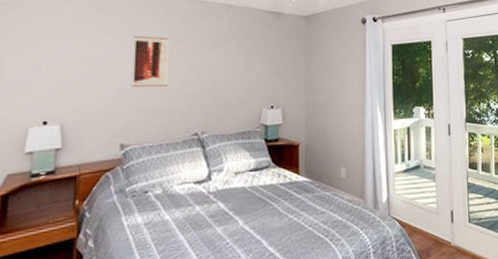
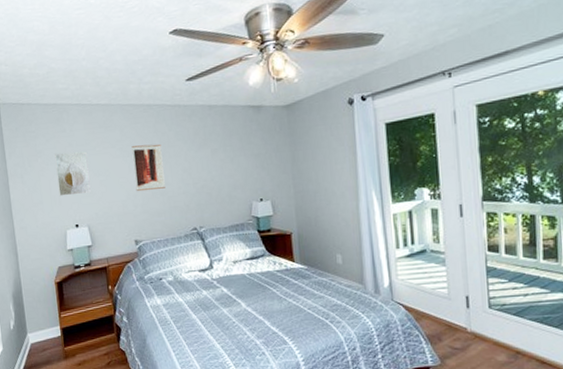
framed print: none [27,33,76,85] -> present [55,151,92,197]

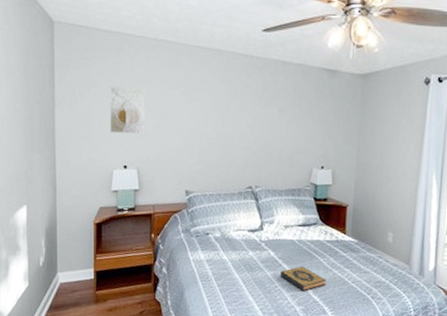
wall art: present [131,144,165,192] -> none [194,92,227,141]
hardback book: none [236,299,283,324] -> present [281,266,327,292]

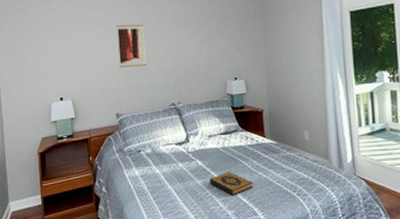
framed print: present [110,86,147,135] -> none [43,29,77,71]
wall art: none [194,92,227,141] -> present [116,24,146,68]

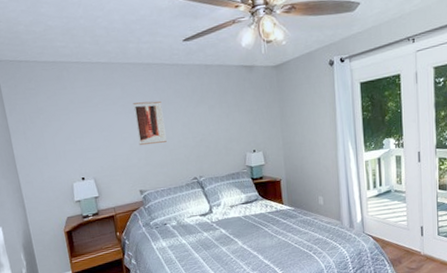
hardback book: present [210,172,253,196] -> none [233,237,274,259]

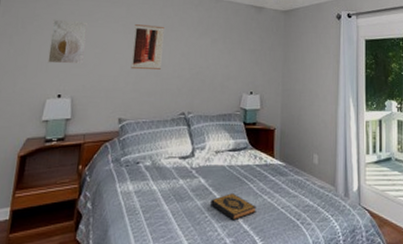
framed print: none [57,108,96,152] -> present [47,19,89,65]
hardback book: none [233,237,274,259] -> present [211,193,257,221]

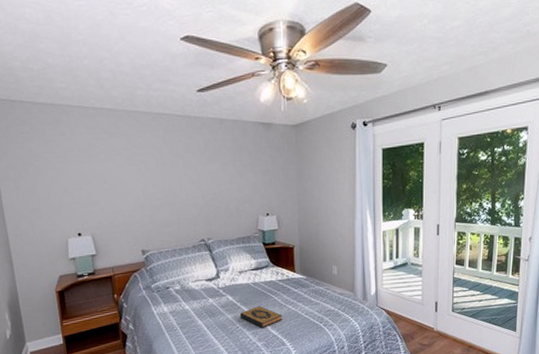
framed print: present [47,19,89,65] -> none [53,157,96,204]
wall art: present [130,24,164,70] -> none [139,154,174,202]

